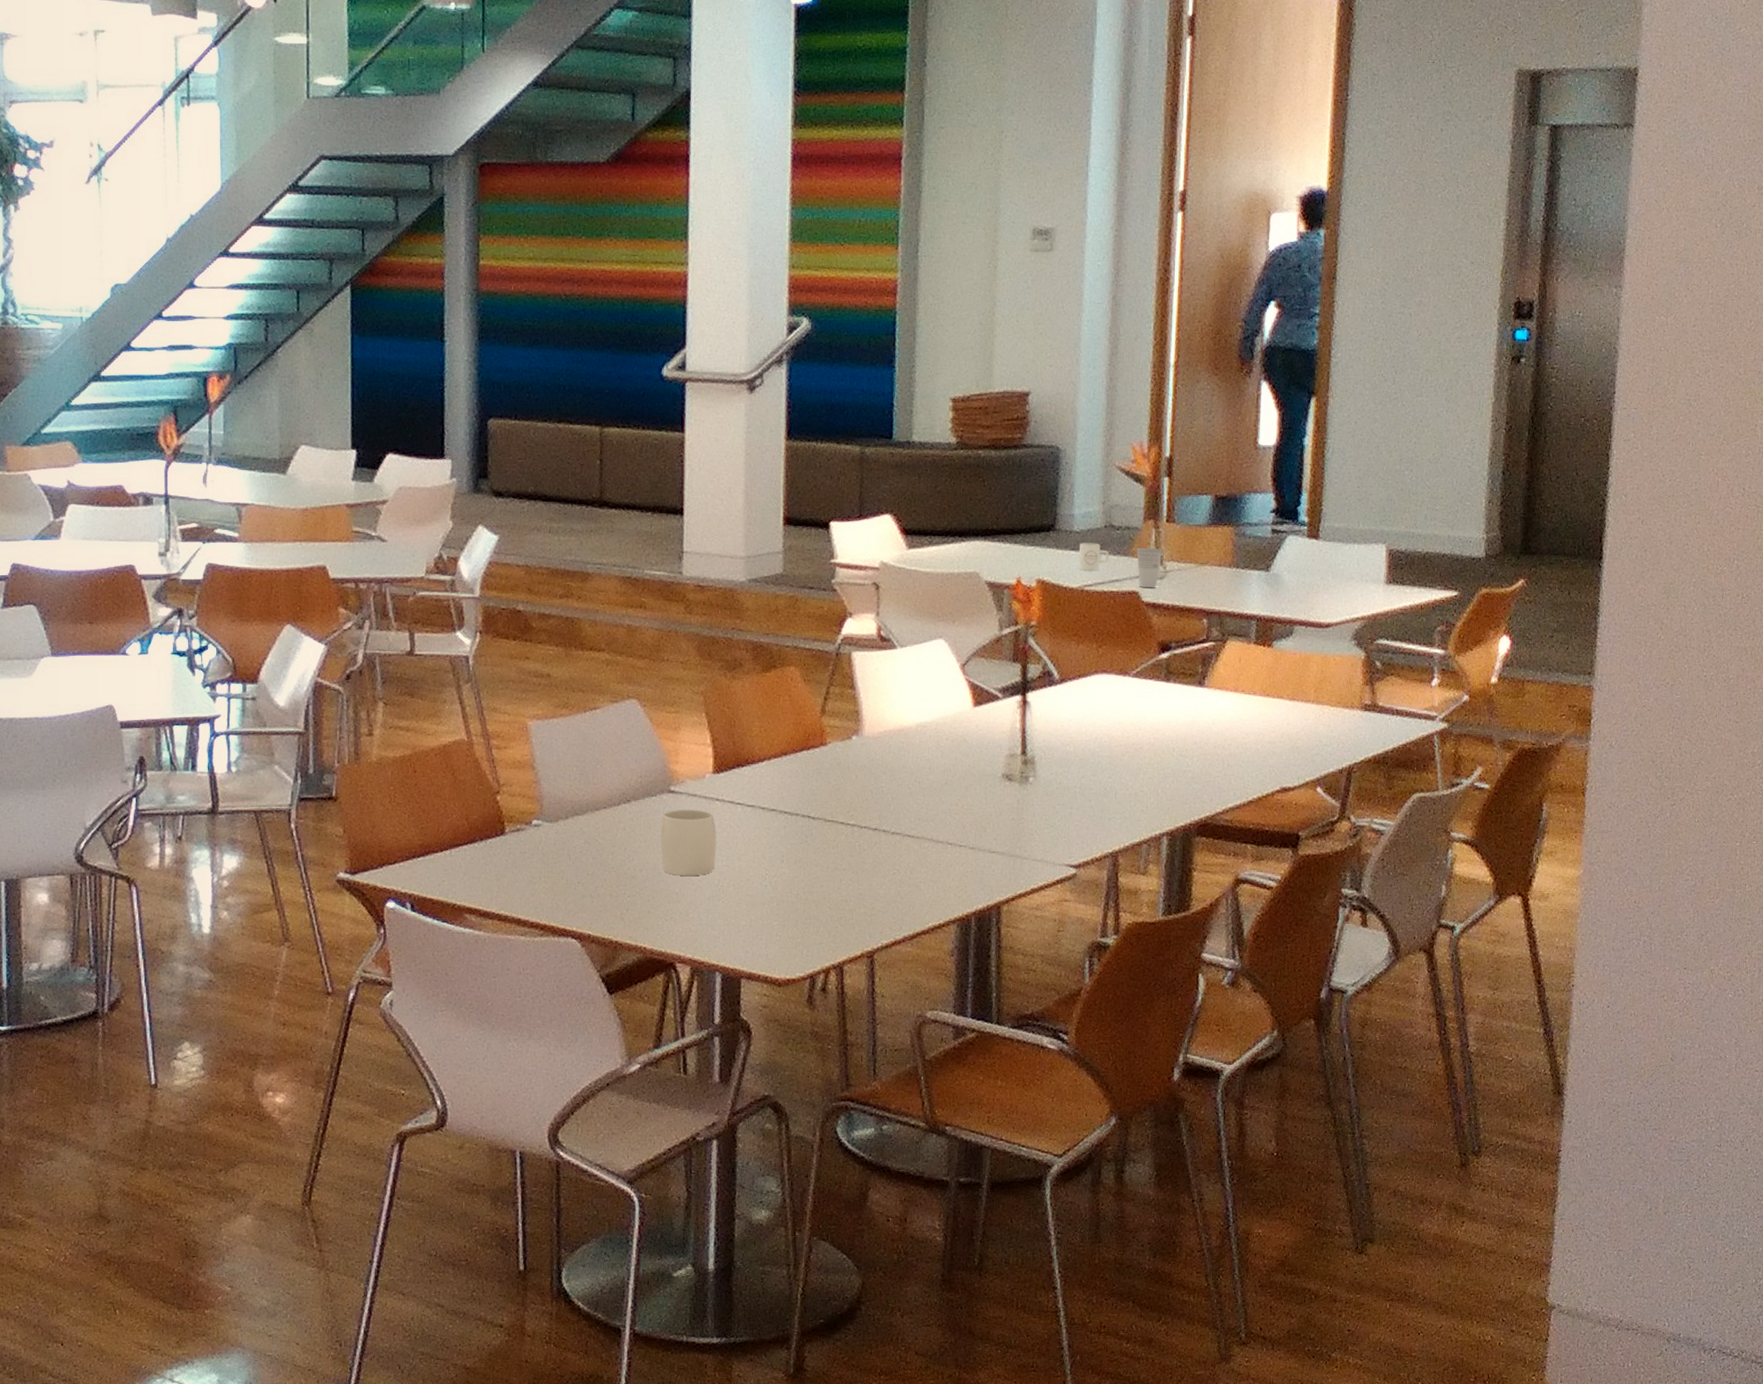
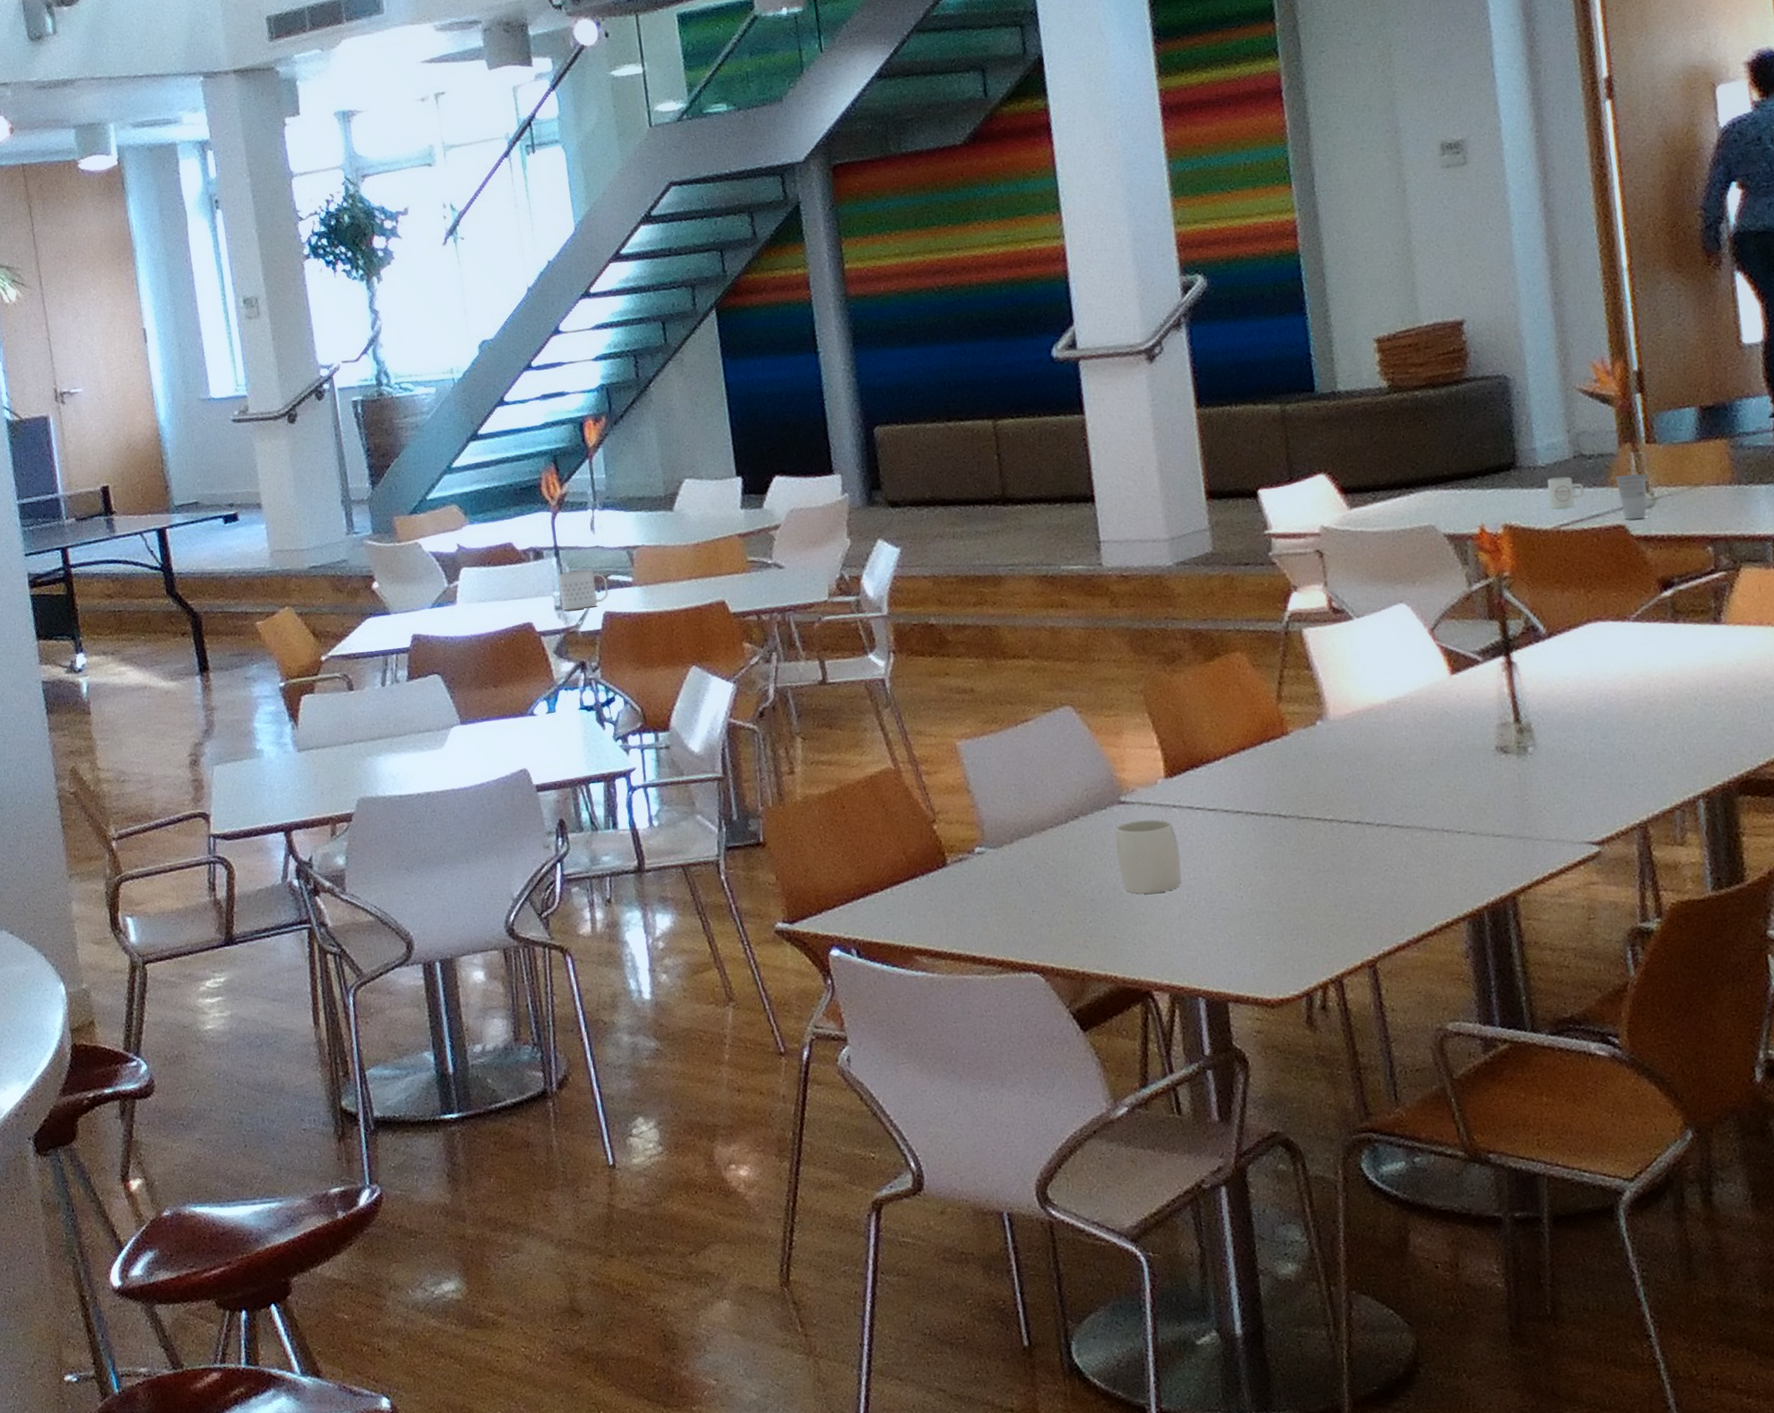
mug: none [165,521,213,558] -> present [557,569,608,611]

